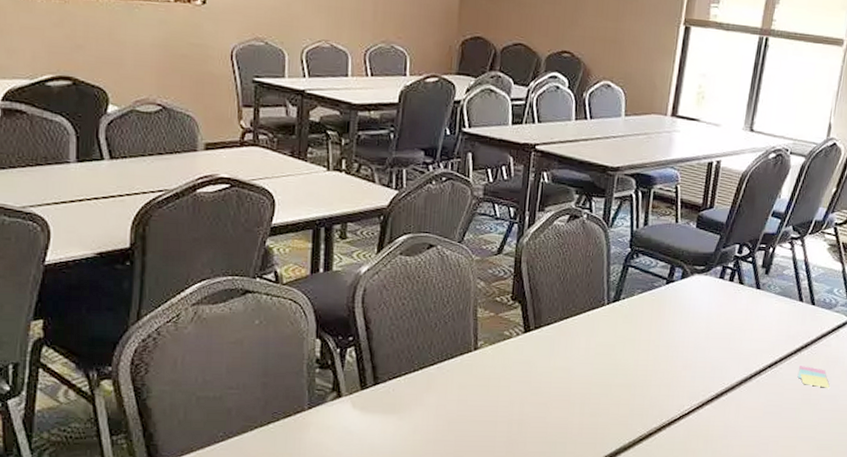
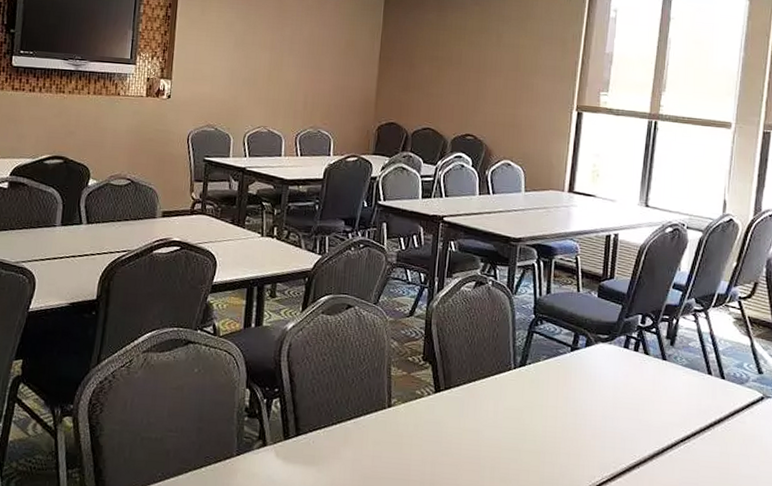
sticky notes: present [797,366,830,388] -> none [712,442,748,468]

